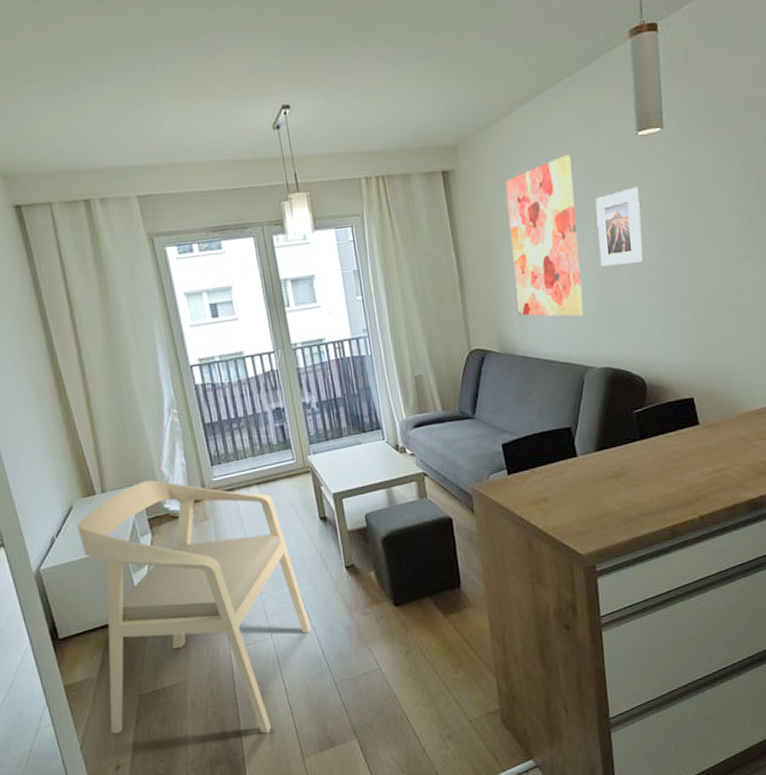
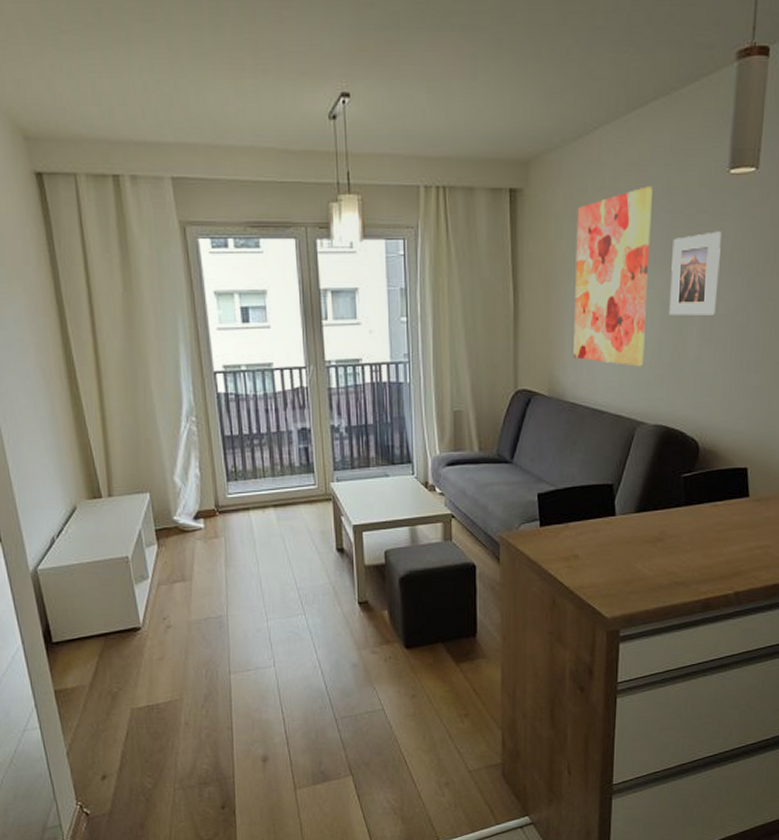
armchair: present [77,480,311,734] -> none [80,489,316,762]

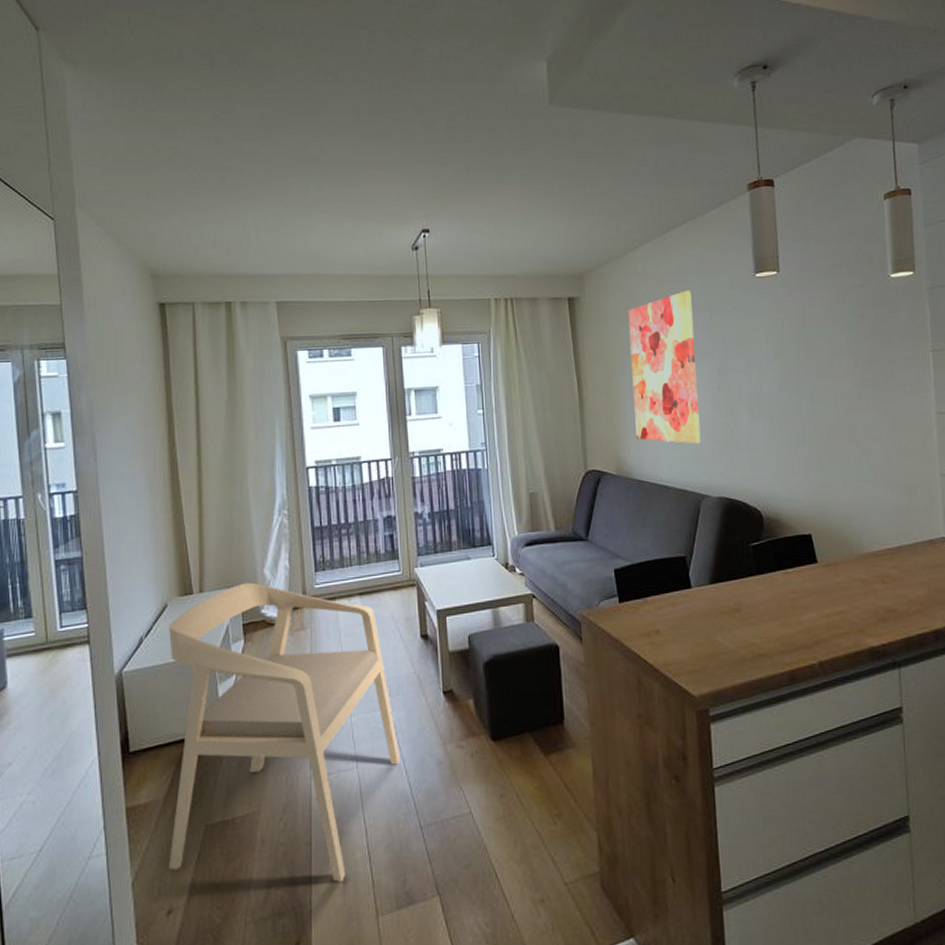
armchair: none [80,489,316,762] -> present [168,582,401,883]
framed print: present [669,231,721,315] -> none [714,324,760,397]

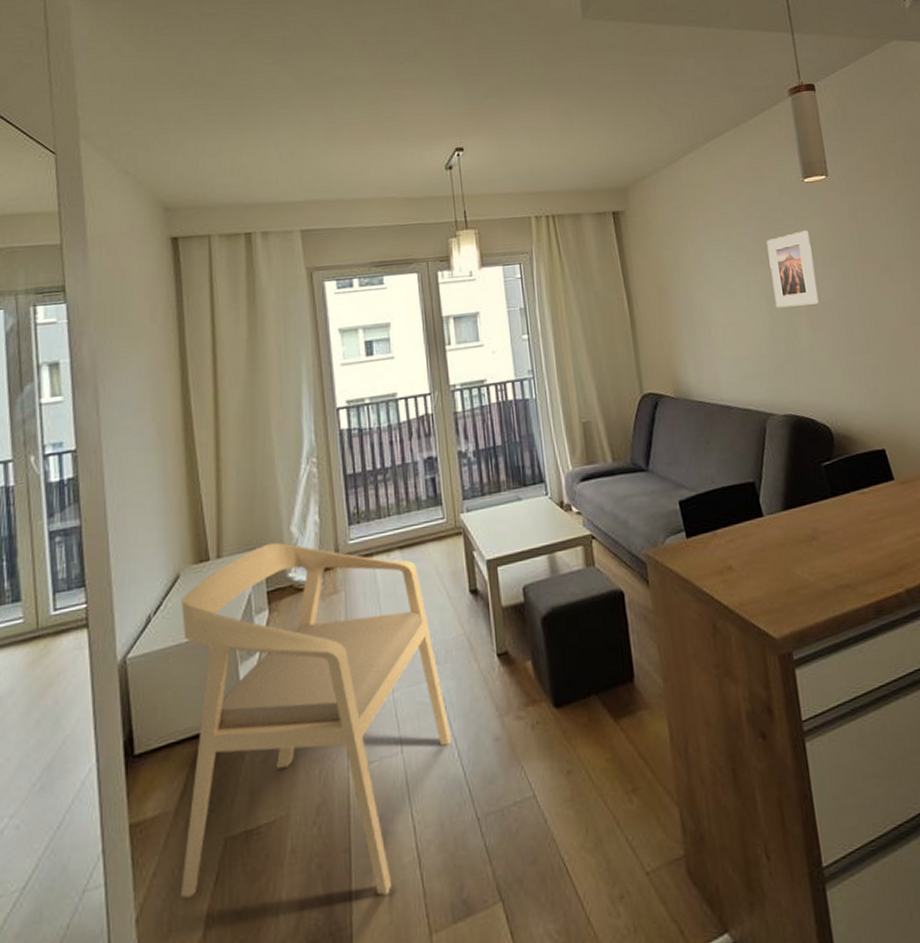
wall art: present [627,290,701,445] -> none [675,198,762,360]
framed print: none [714,324,760,397] -> present [766,230,819,308]

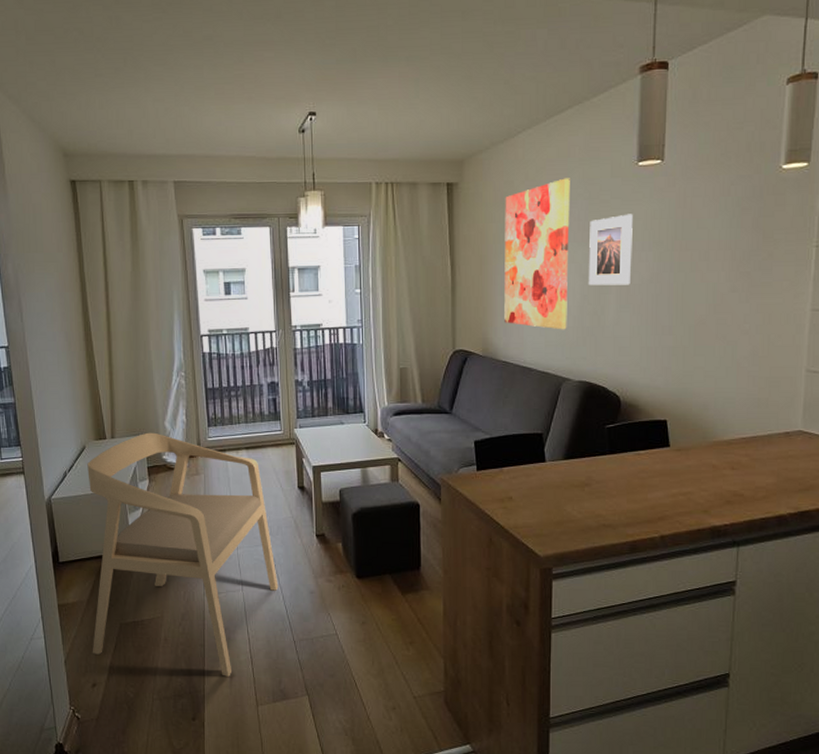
wall art: none [675,198,762,360] -> present [504,178,570,330]

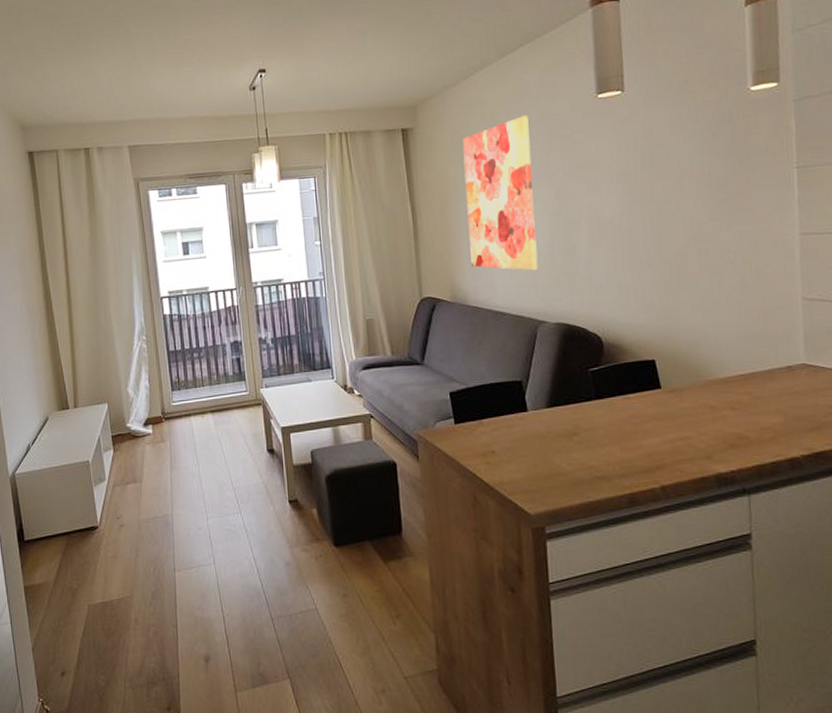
armchair: present [87,432,279,678] -> none [50,399,252,661]
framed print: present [589,214,633,286] -> none [552,147,601,223]

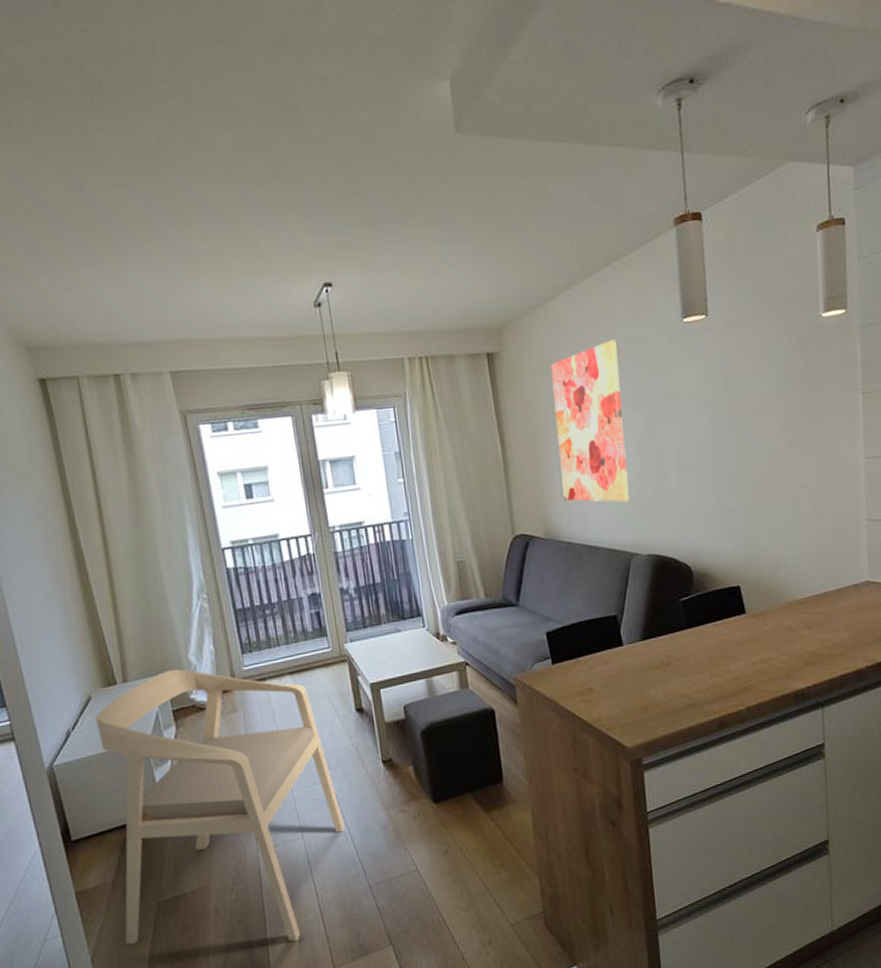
armchair: none [50,399,252,661] -> present [95,668,345,945]

